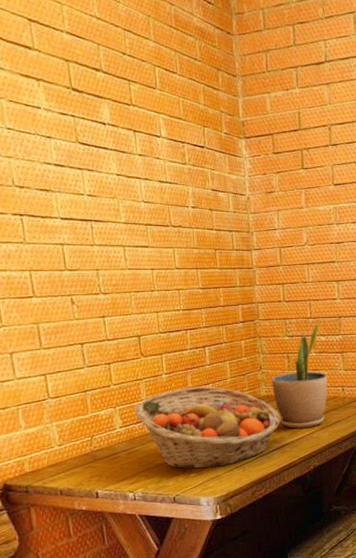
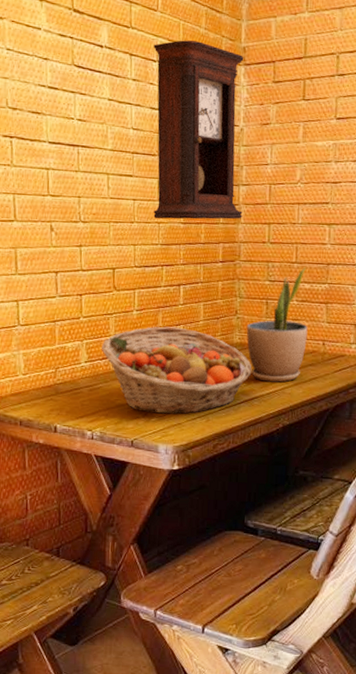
pendulum clock: none [156,116,257,286] -> present [153,40,244,220]

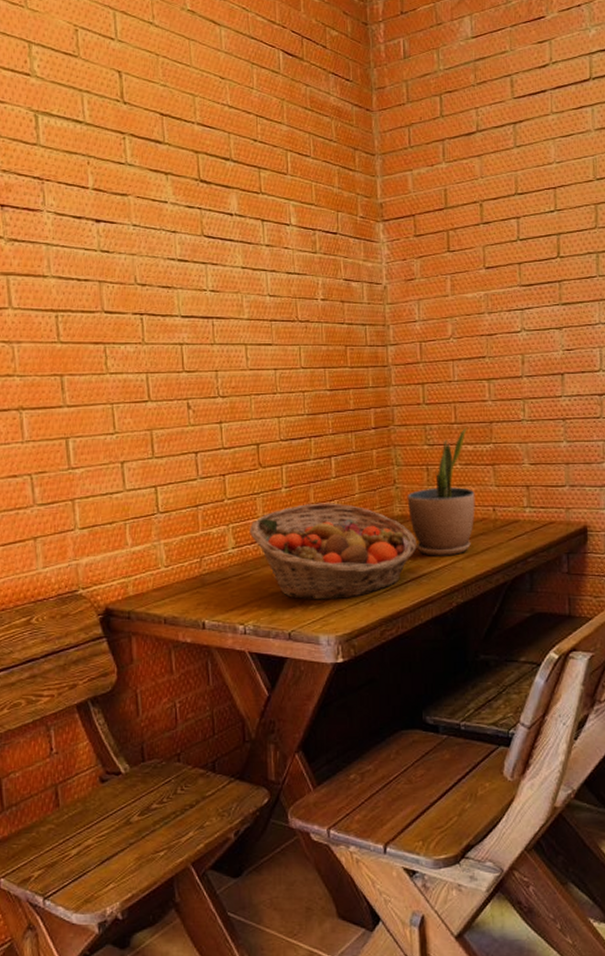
pendulum clock: present [153,40,244,220] -> none [286,201,393,388]

